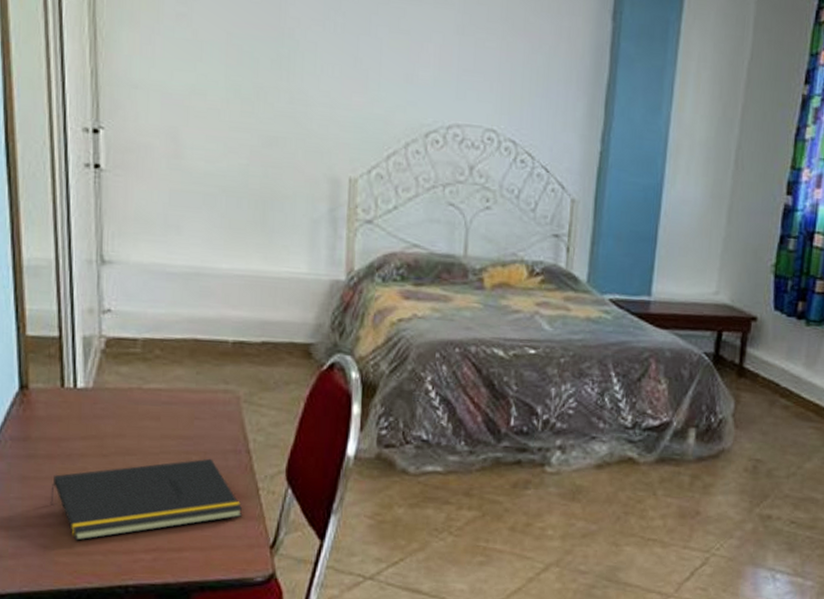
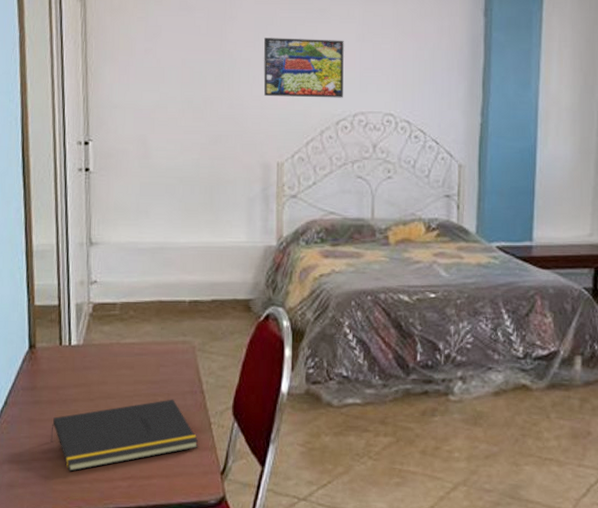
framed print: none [334,16,439,104] -> present [263,38,344,98]

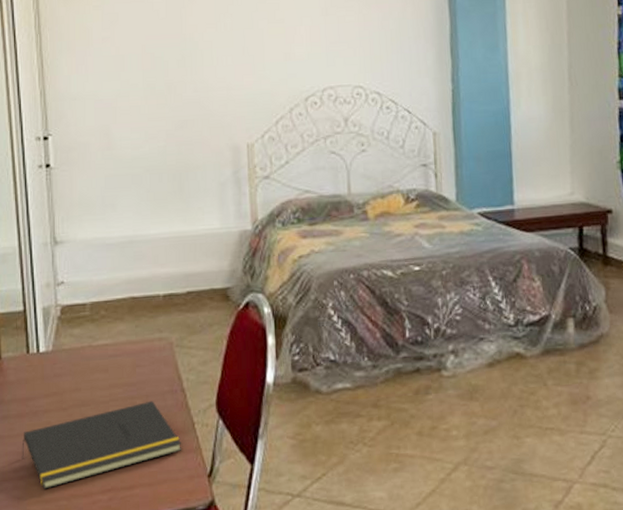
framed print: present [263,38,344,98] -> none [226,15,310,78]

